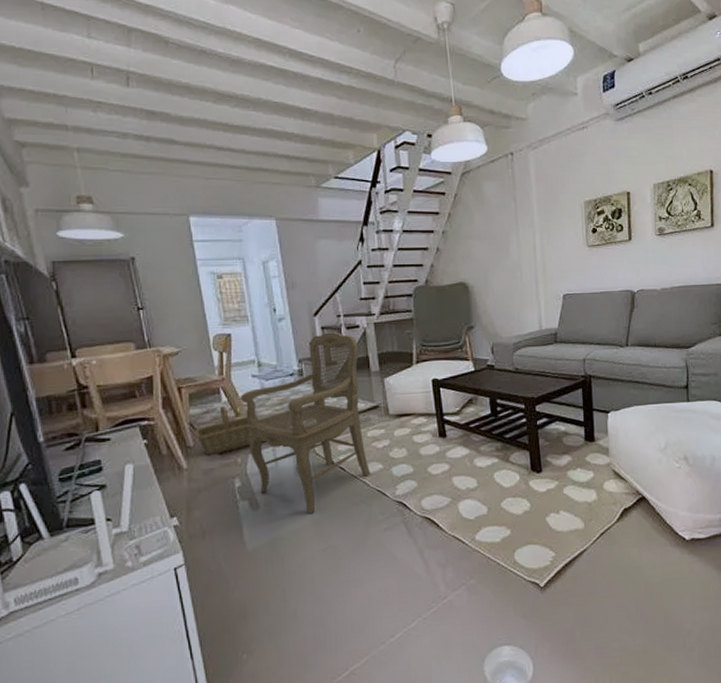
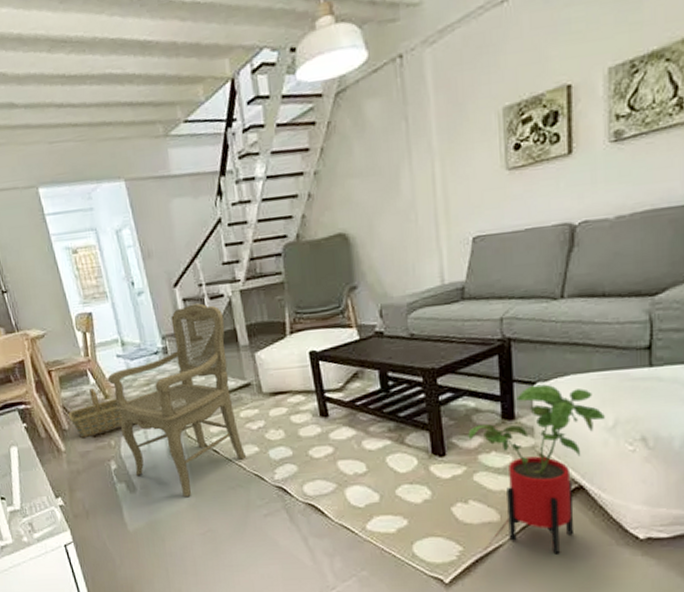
house plant: none [559,413,659,556] -> present [468,384,605,555]

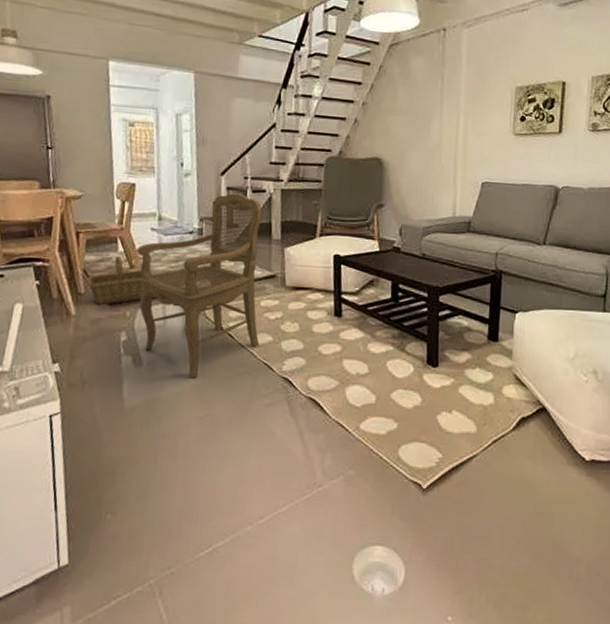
house plant: present [468,384,605,555] -> none [459,314,568,469]

